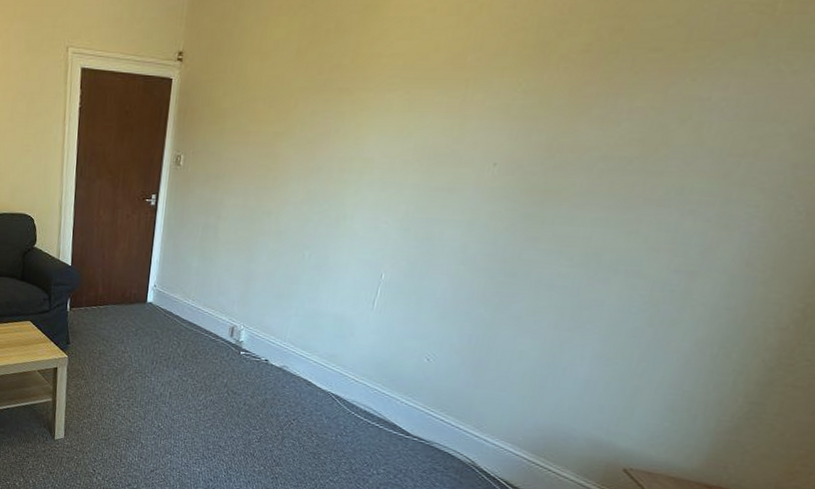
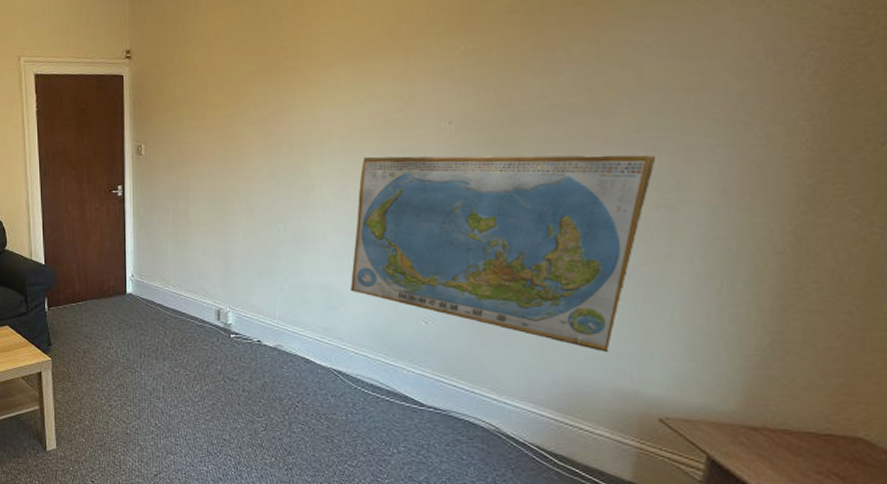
world map: none [361,191,691,405] -> present [350,154,656,353]

